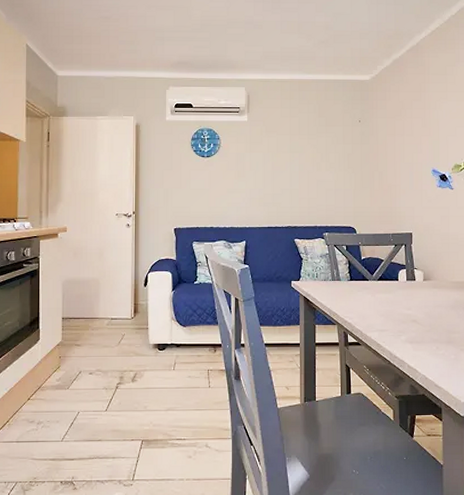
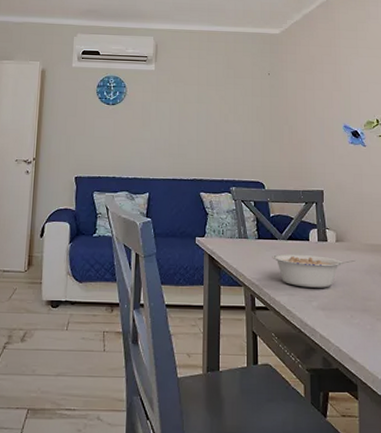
legume: none [363,293,442,323] -> present [272,253,356,288]

